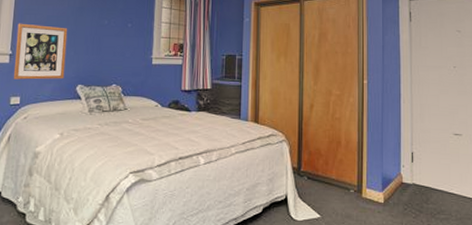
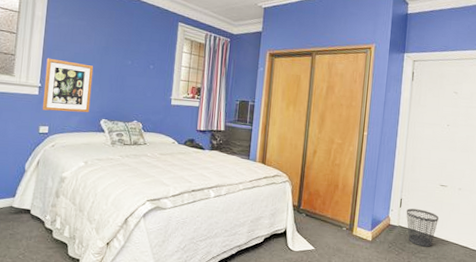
wastebasket: none [419,163,457,206] -> present [406,208,439,247]

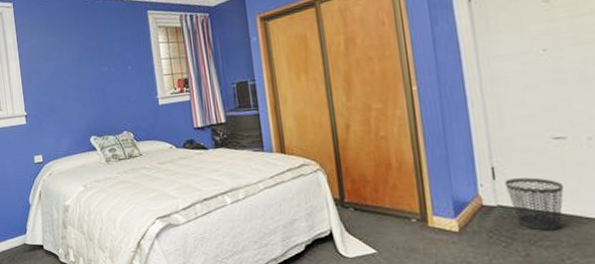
wall art: present [42,58,94,113] -> none [26,81,77,139]

